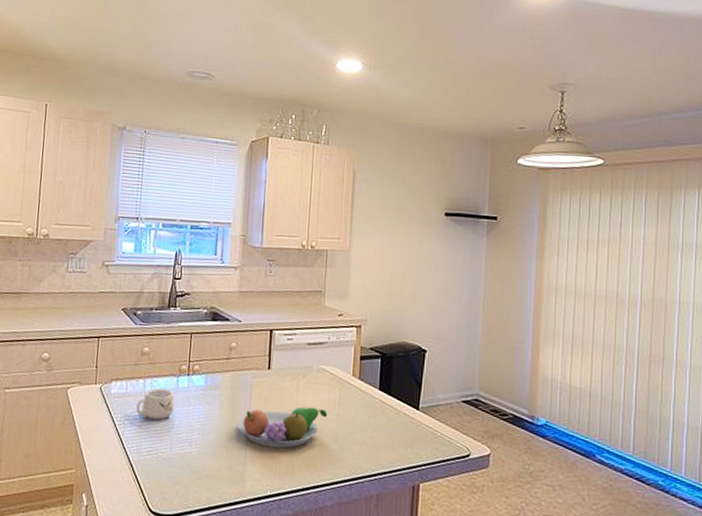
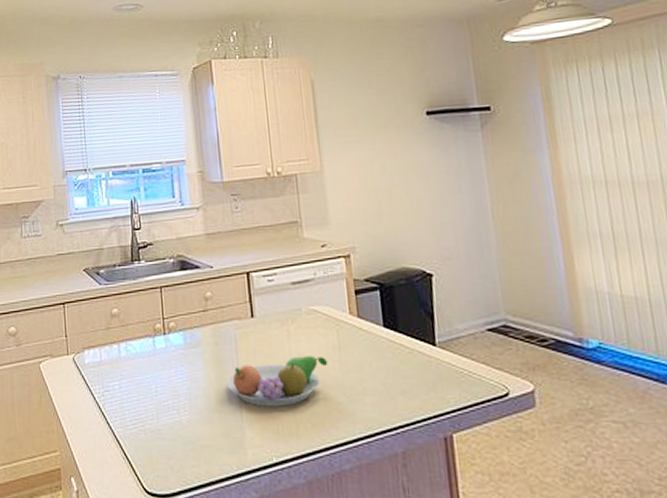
mug: present [136,388,175,420] -> none [114,352,155,387]

